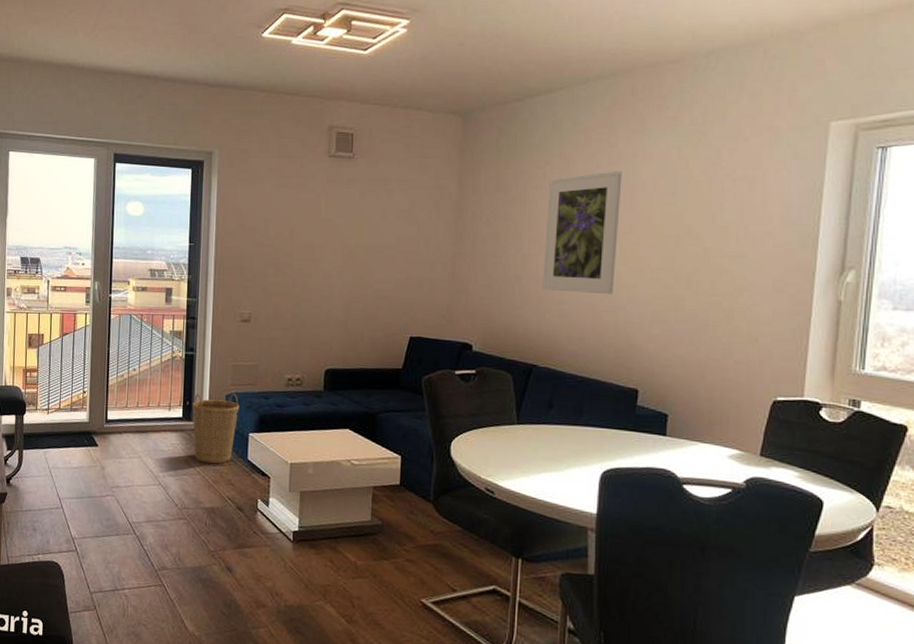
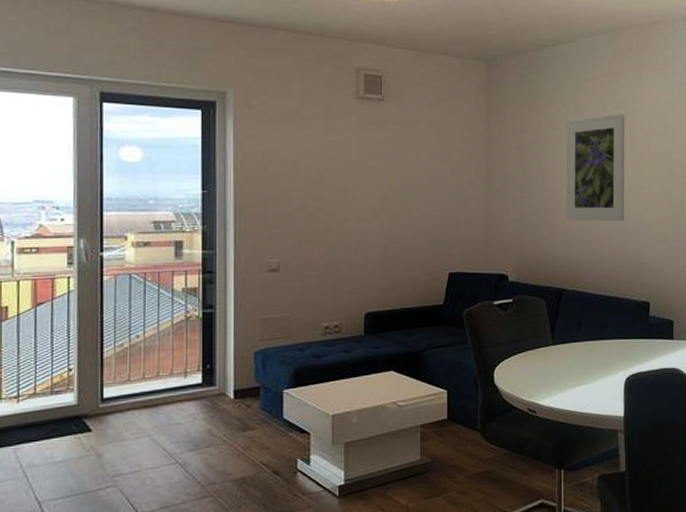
basket: present [192,393,240,464] -> none [214,349,271,430]

